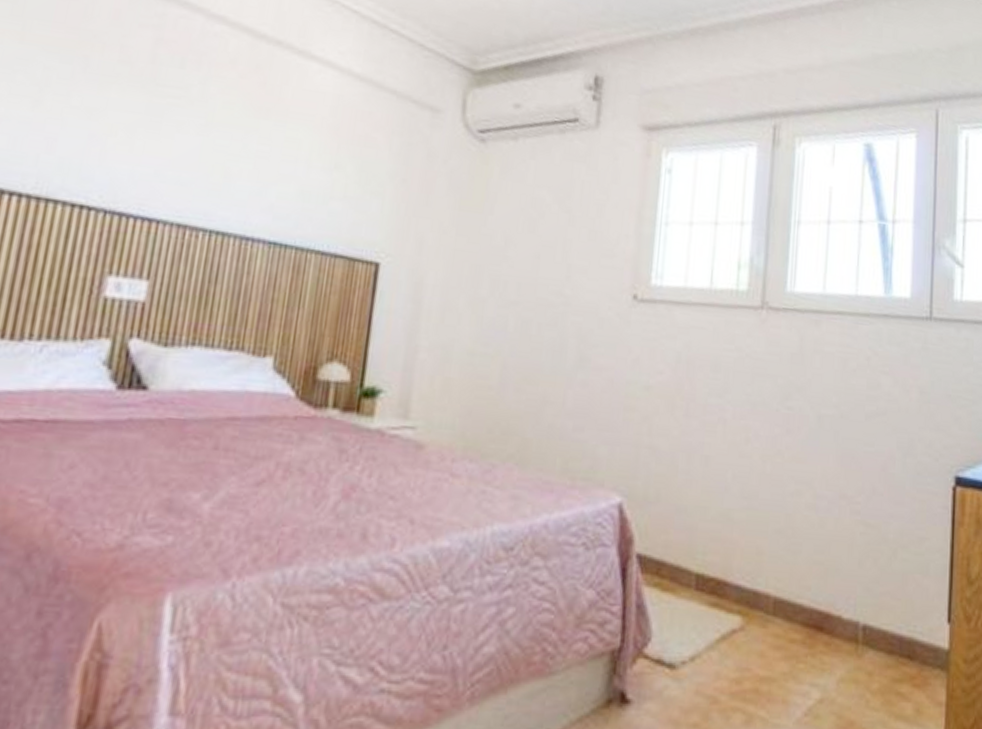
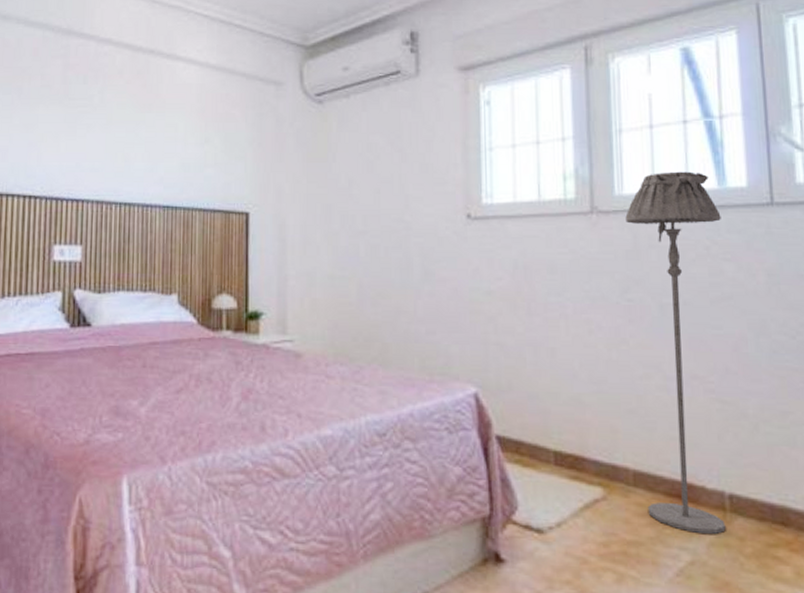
floor lamp: none [784,272,884,668] -> present [625,171,726,534]

